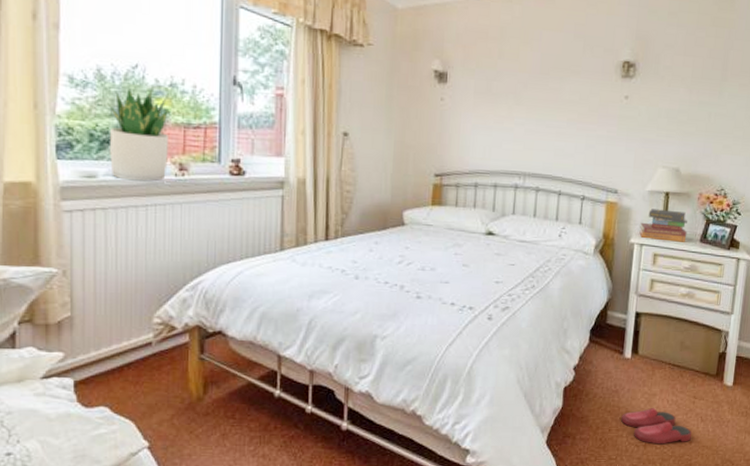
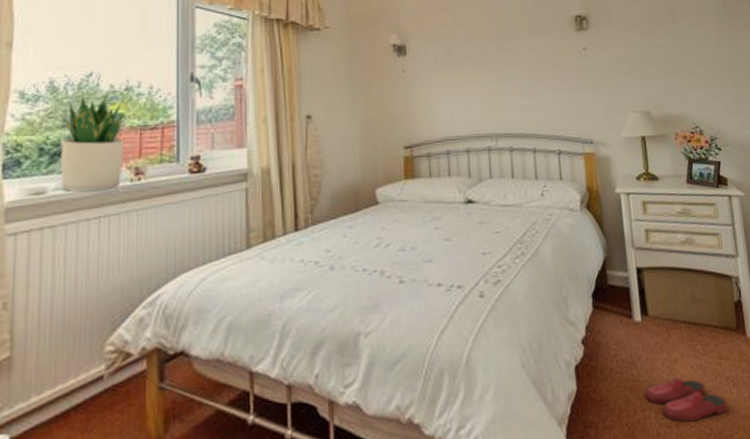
books: present [639,209,687,242] -> none [622,154,672,187]

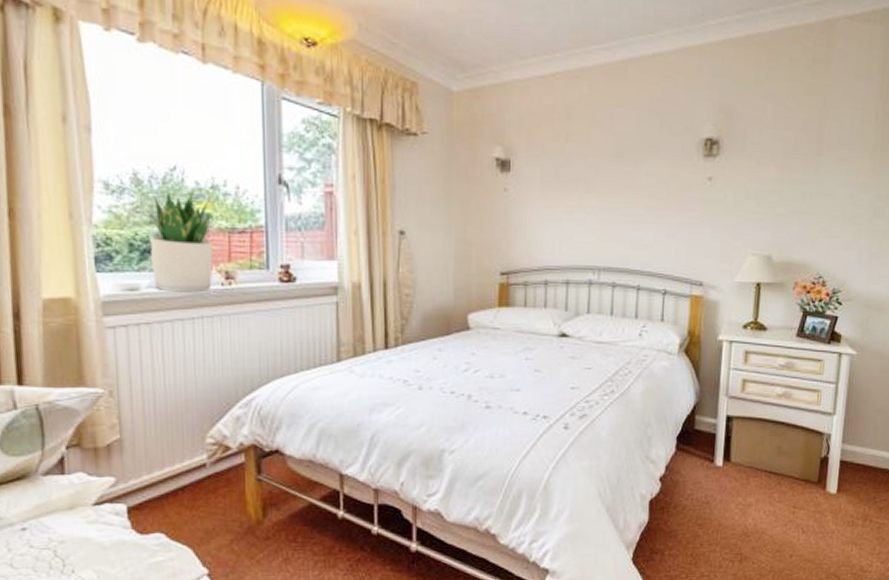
slippers: present [645,376,727,422] -> none [714,519,792,559]

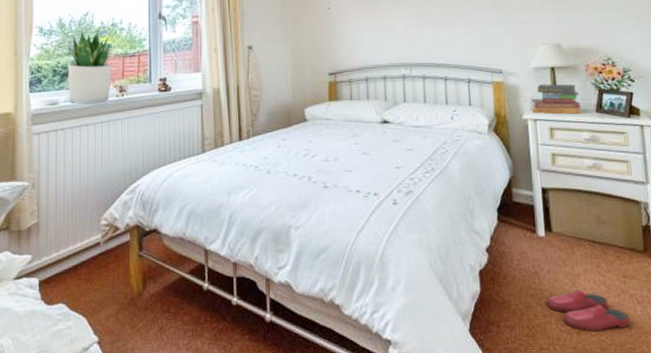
slippers: none [714,519,792,559] -> present [546,289,630,331]
books: none [728,301,782,337] -> present [530,84,581,114]

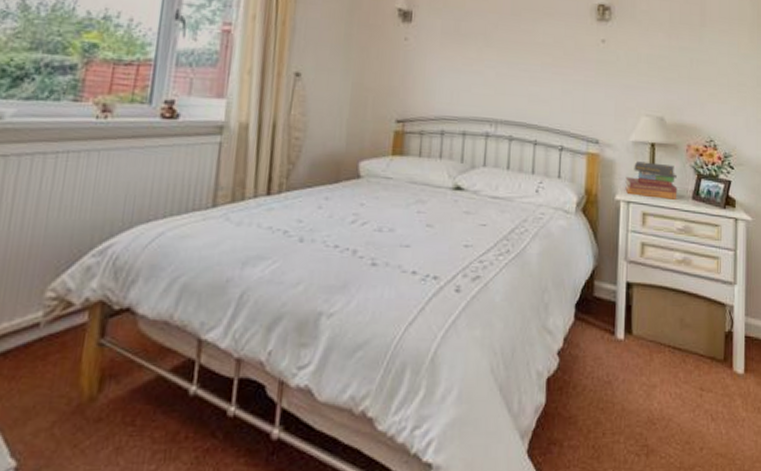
planter: present [67,27,112,104] -> none [20,18,103,125]
slippers: present [546,289,630,331] -> none [617,402,701,453]

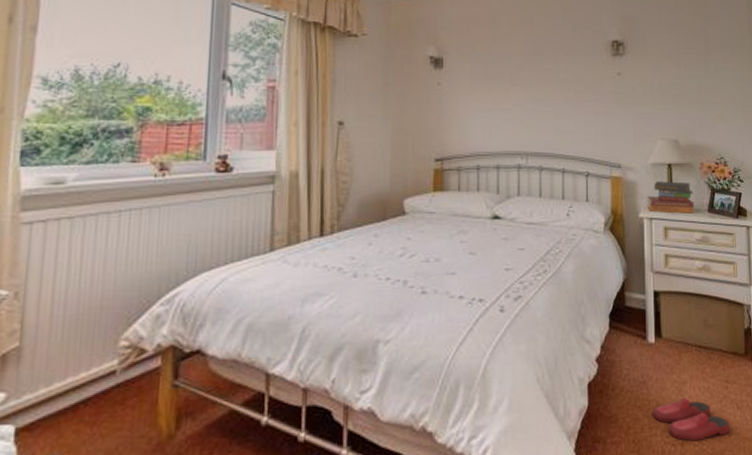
slippers: none [617,402,701,453] -> present [653,397,730,441]

